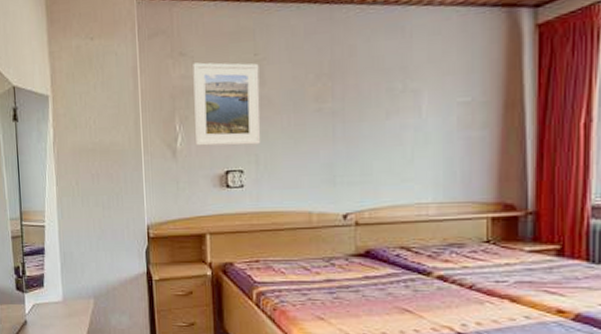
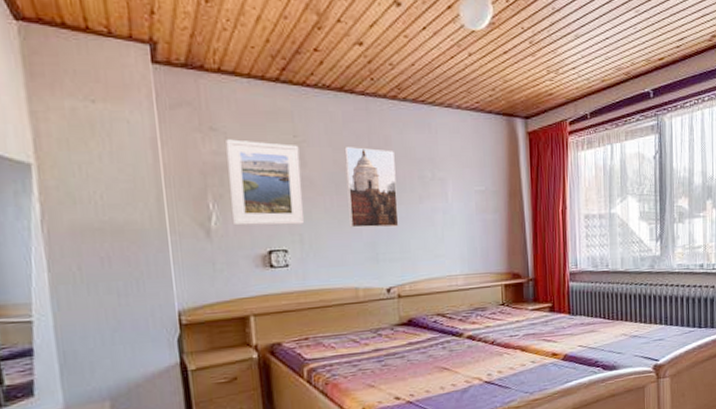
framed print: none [305,60,361,148] -> present [344,147,399,228]

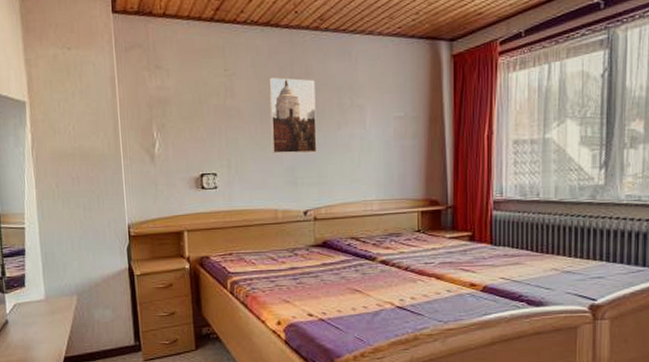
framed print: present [226,139,305,226] -> none [168,75,232,152]

